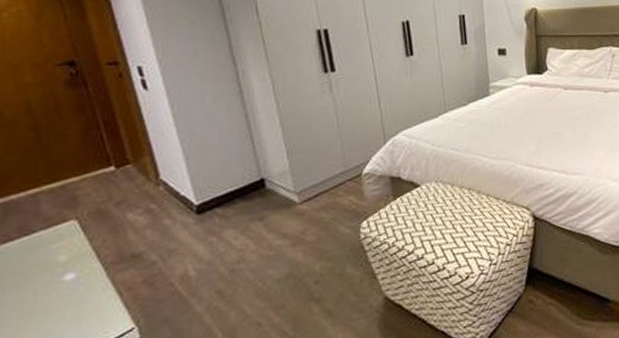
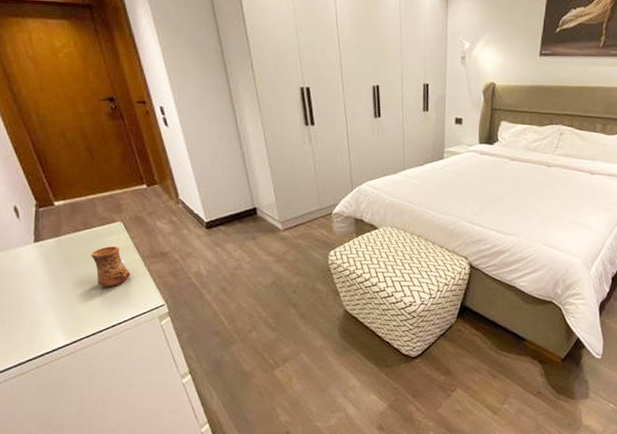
cup: none [27,255,86,317] -> present [91,246,131,287]

